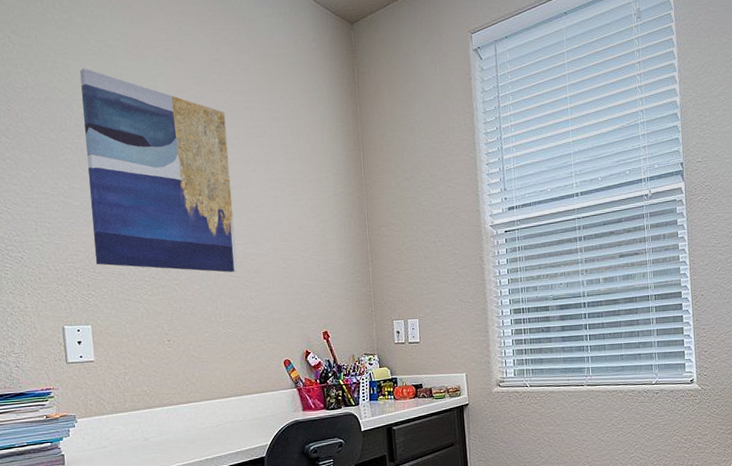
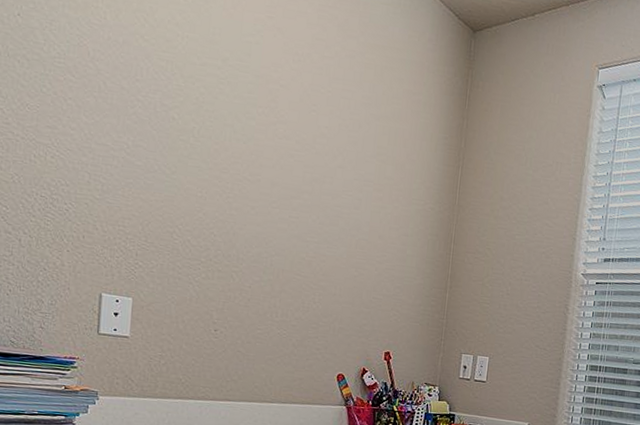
wall art: present [80,68,238,273] -> none [149,17,320,272]

